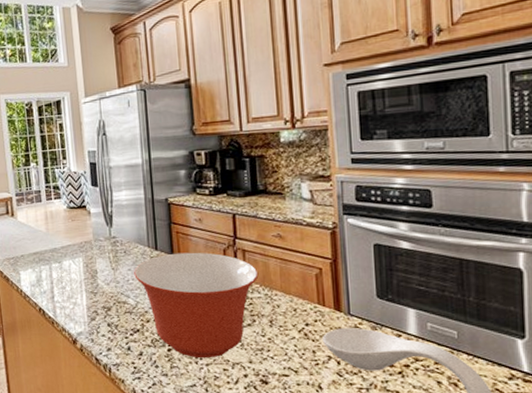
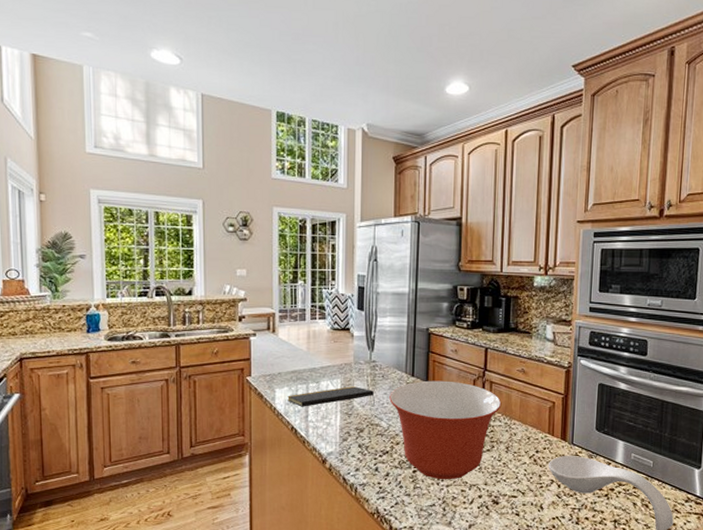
notepad: none [32,264,120,288] -> present [287,386,375,407]

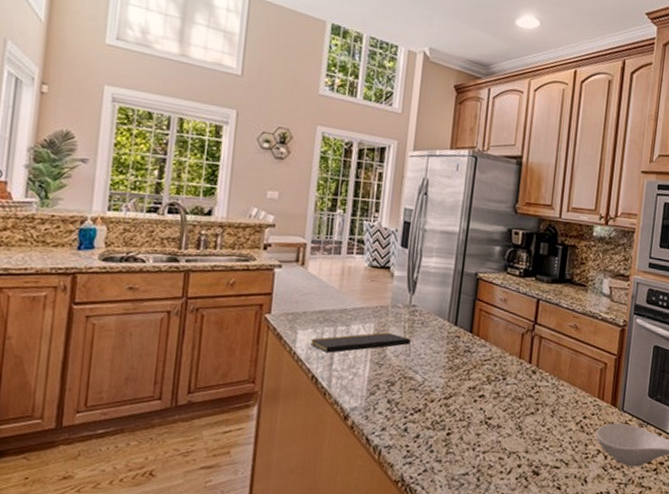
mixing bowl: present [389,380,502,480] -> none [427,331,550,446]

